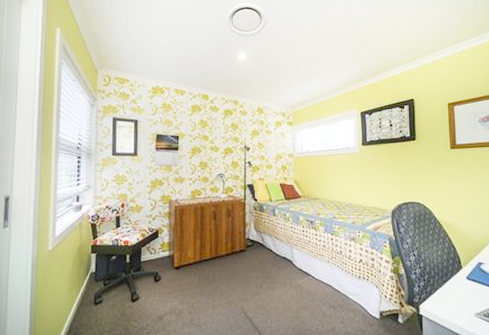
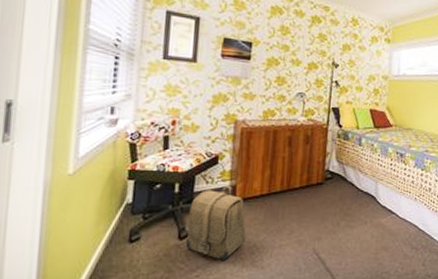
backpack: none [137,255,184,319] -> present [185,185,246,260]

